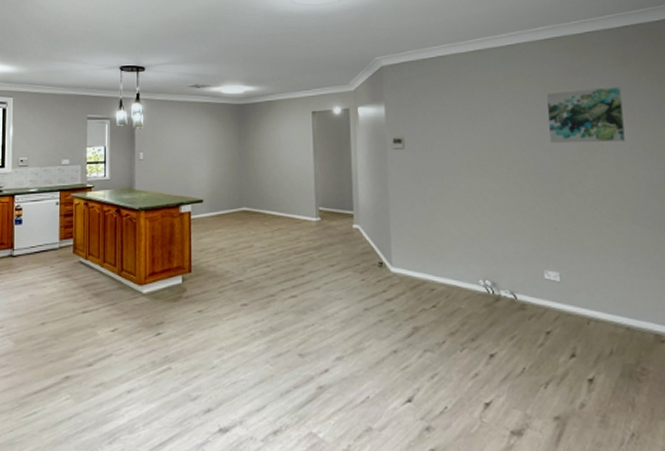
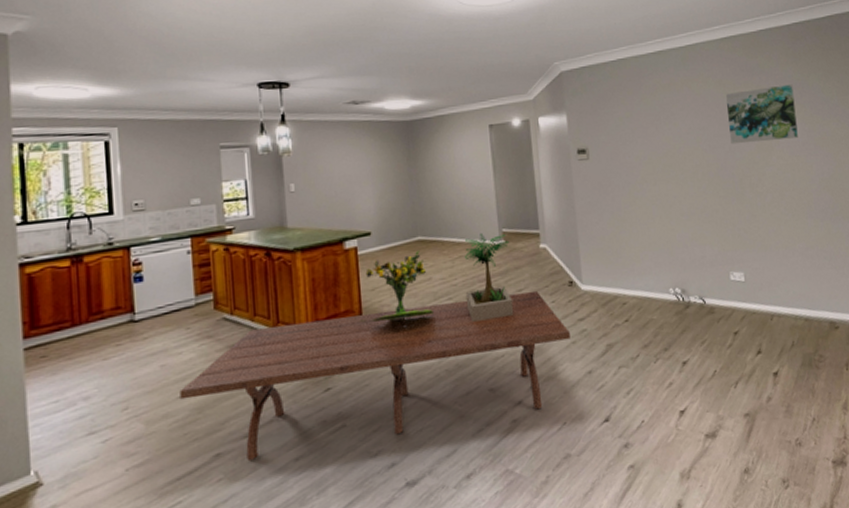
dining table: none [42,267,378,386] -> present [180,290,570,460]
bouquet: none [189,220,253,280] -> present [359,251,434,323]
potted plant: none [282,209,326,290] -> present [464,232,514,322]

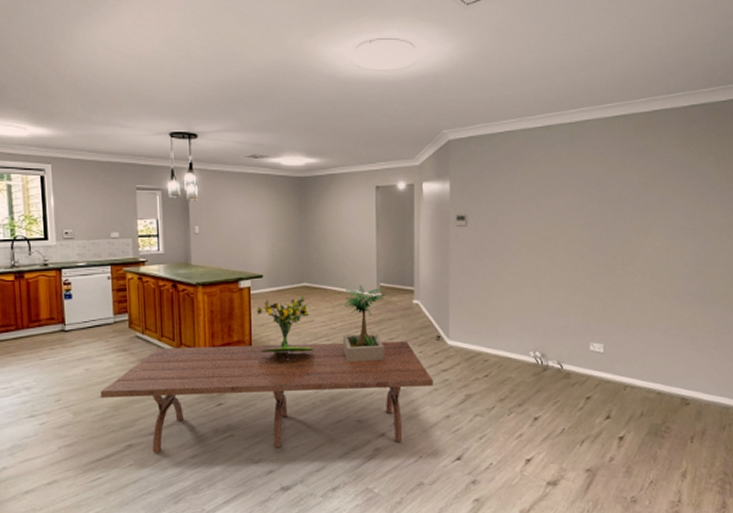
wall art: present [725,84,798,145] -> none [608,168,681,223]

